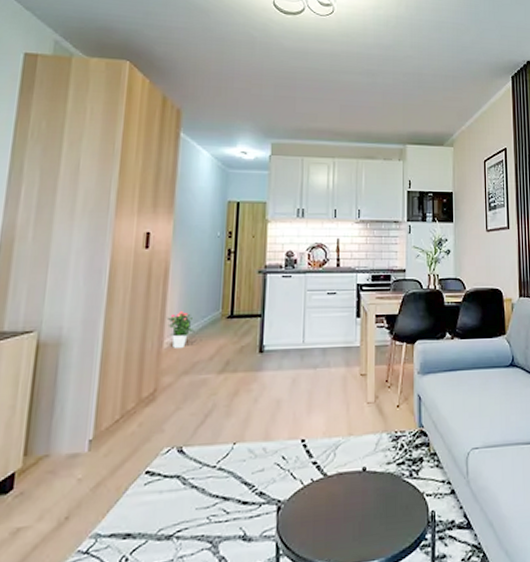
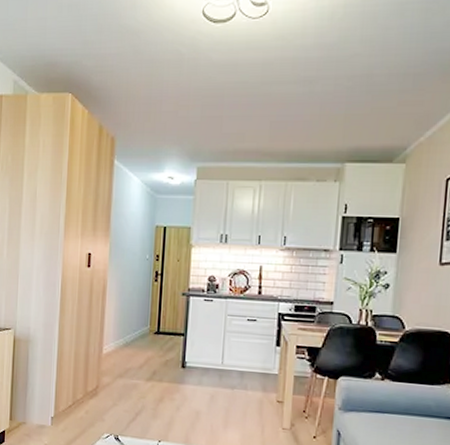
potted flower: present [166,310,193,348] -> none [105,323,126,355]

